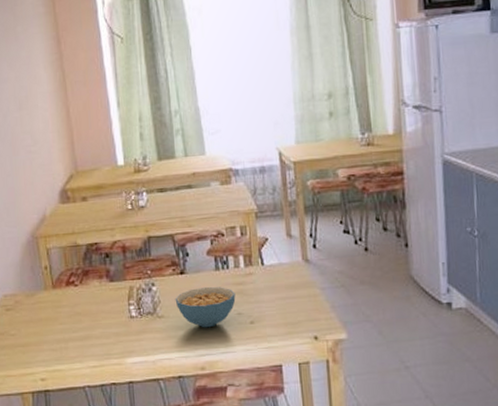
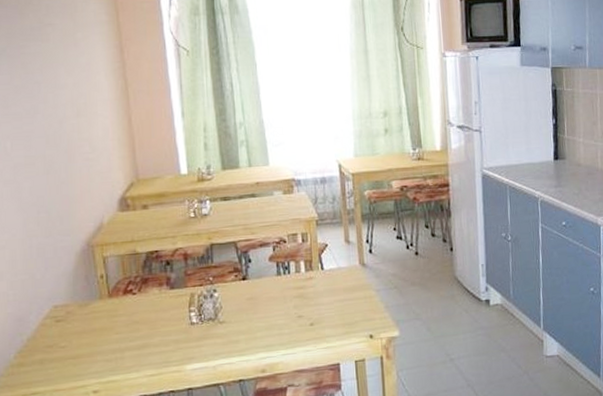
cereal bowl: present [175,286,236,328] -> none [237,291,296,332]

